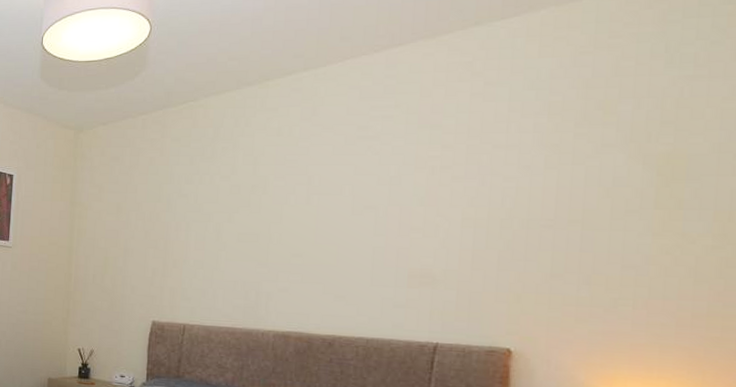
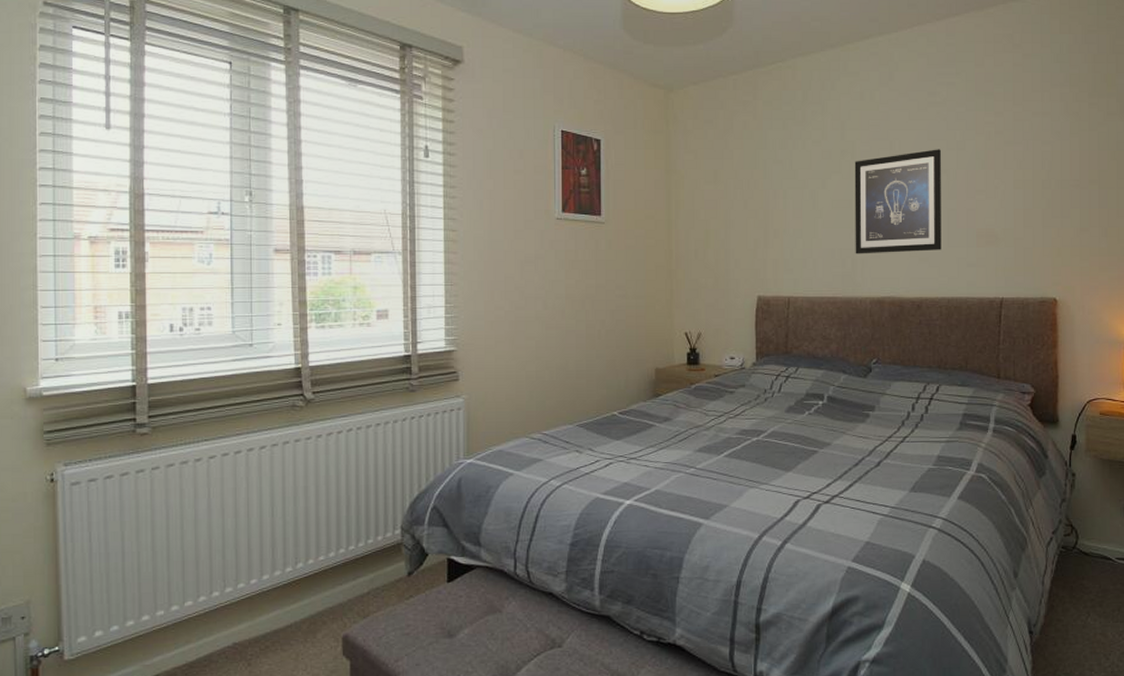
wall art: none [260,184,370,289] -> present [854,149,941,254]

